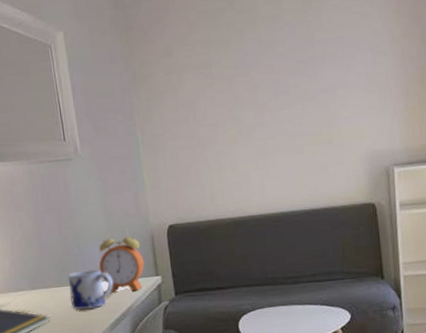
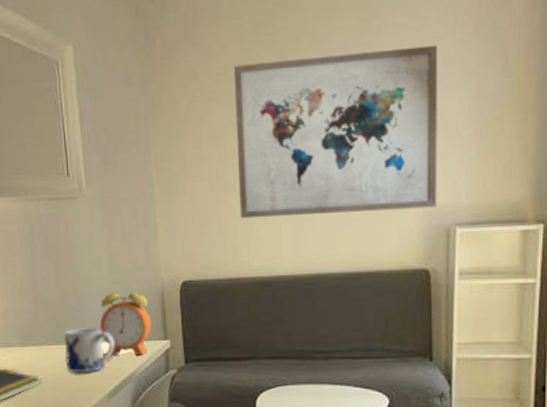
wall art: none [201,20,377,170] -> present [233,45,437,219]

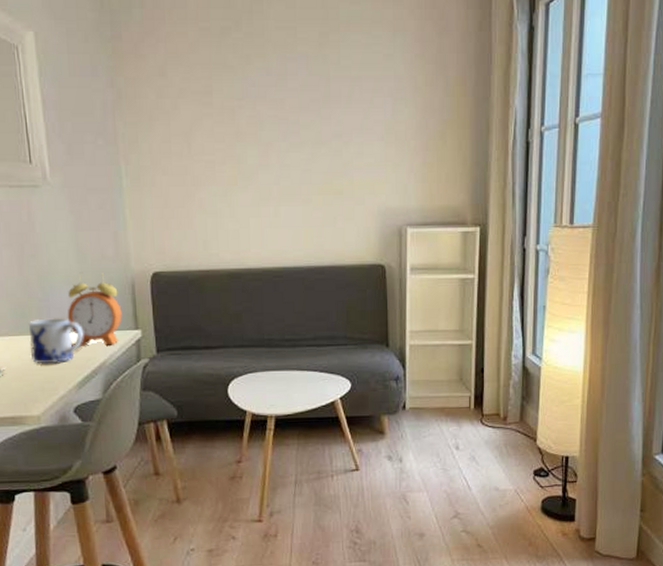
wall art: present [233,45,437,219] -> none [201,62,391,213]

